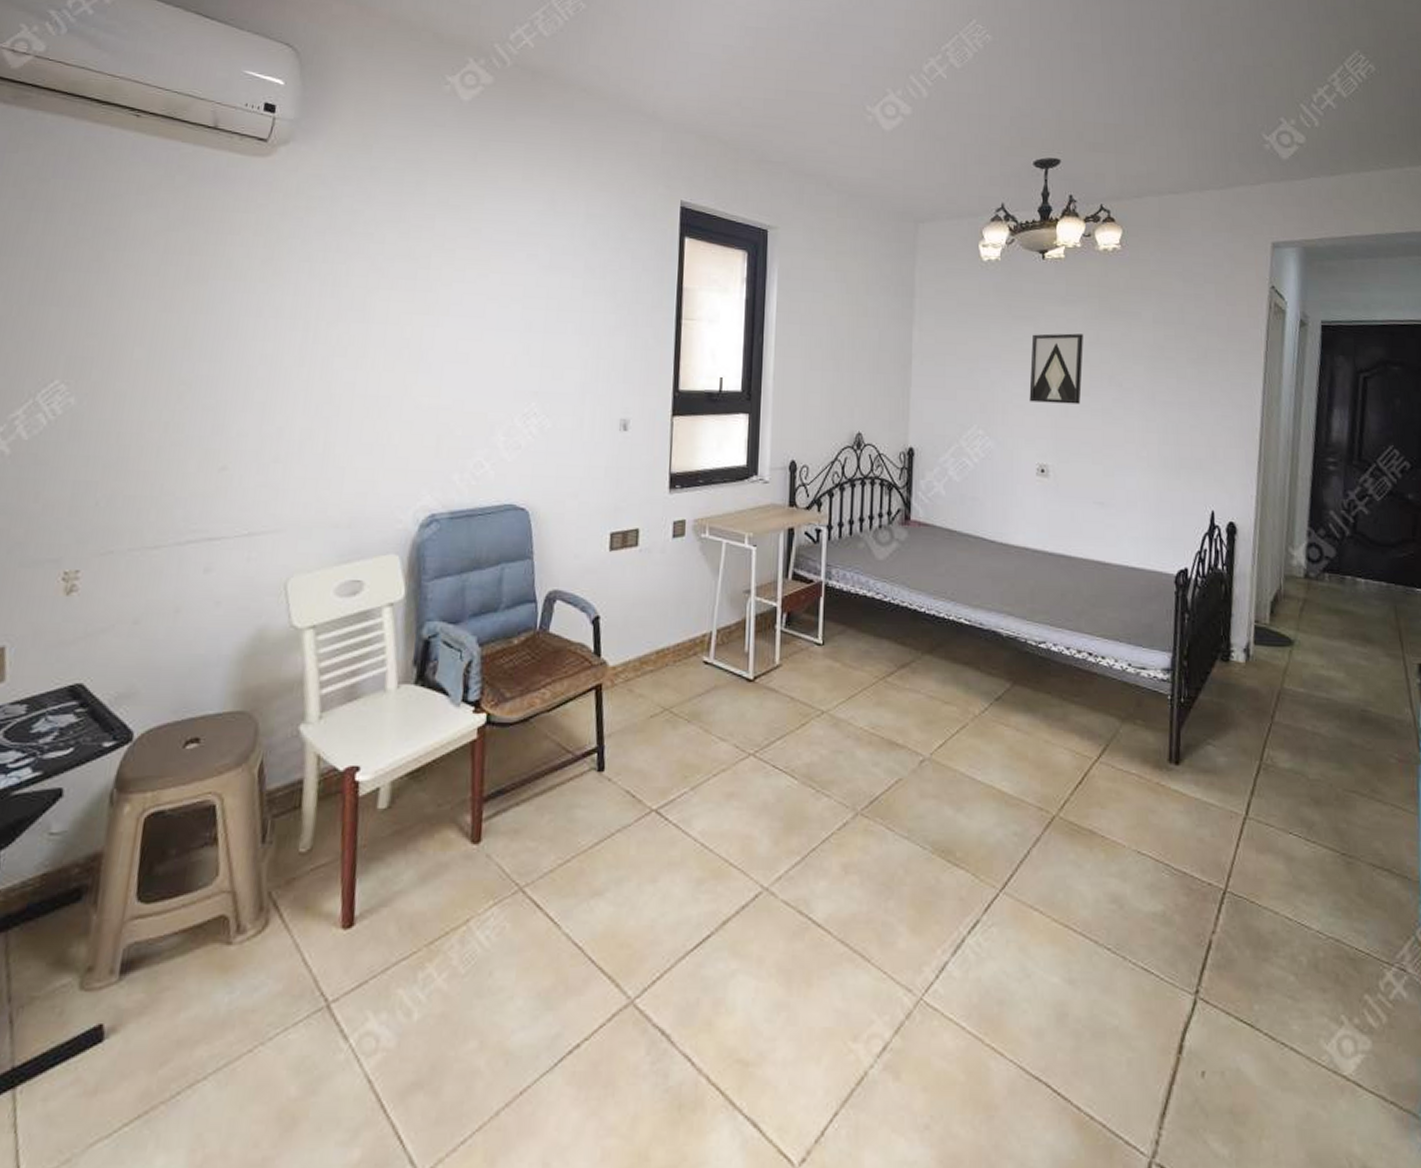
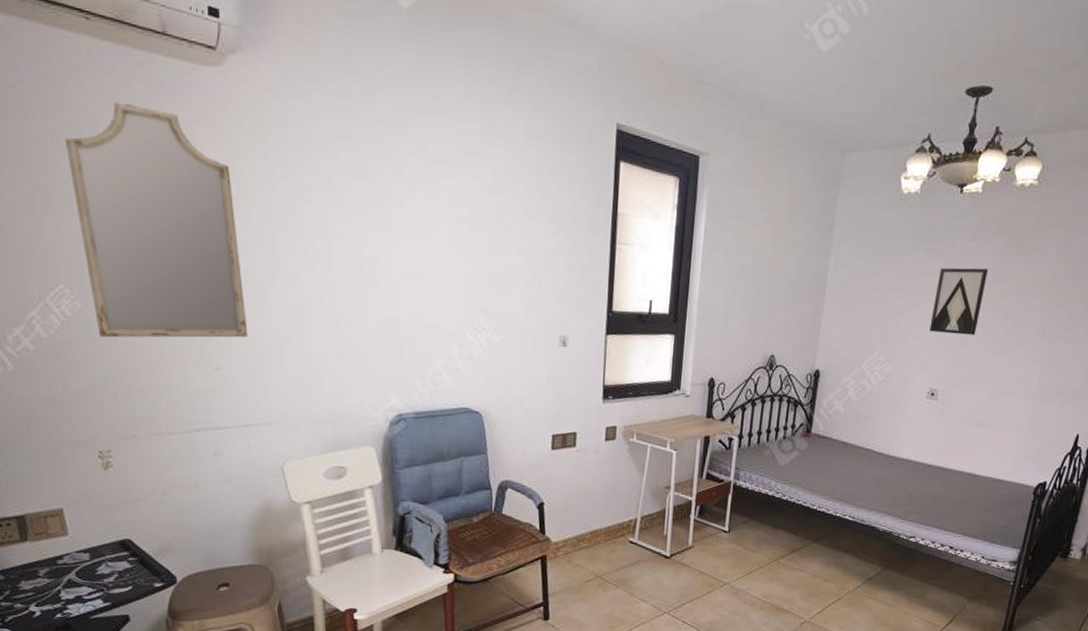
home mirror: none [89,192,267,437] -> present [65,101,248,338]

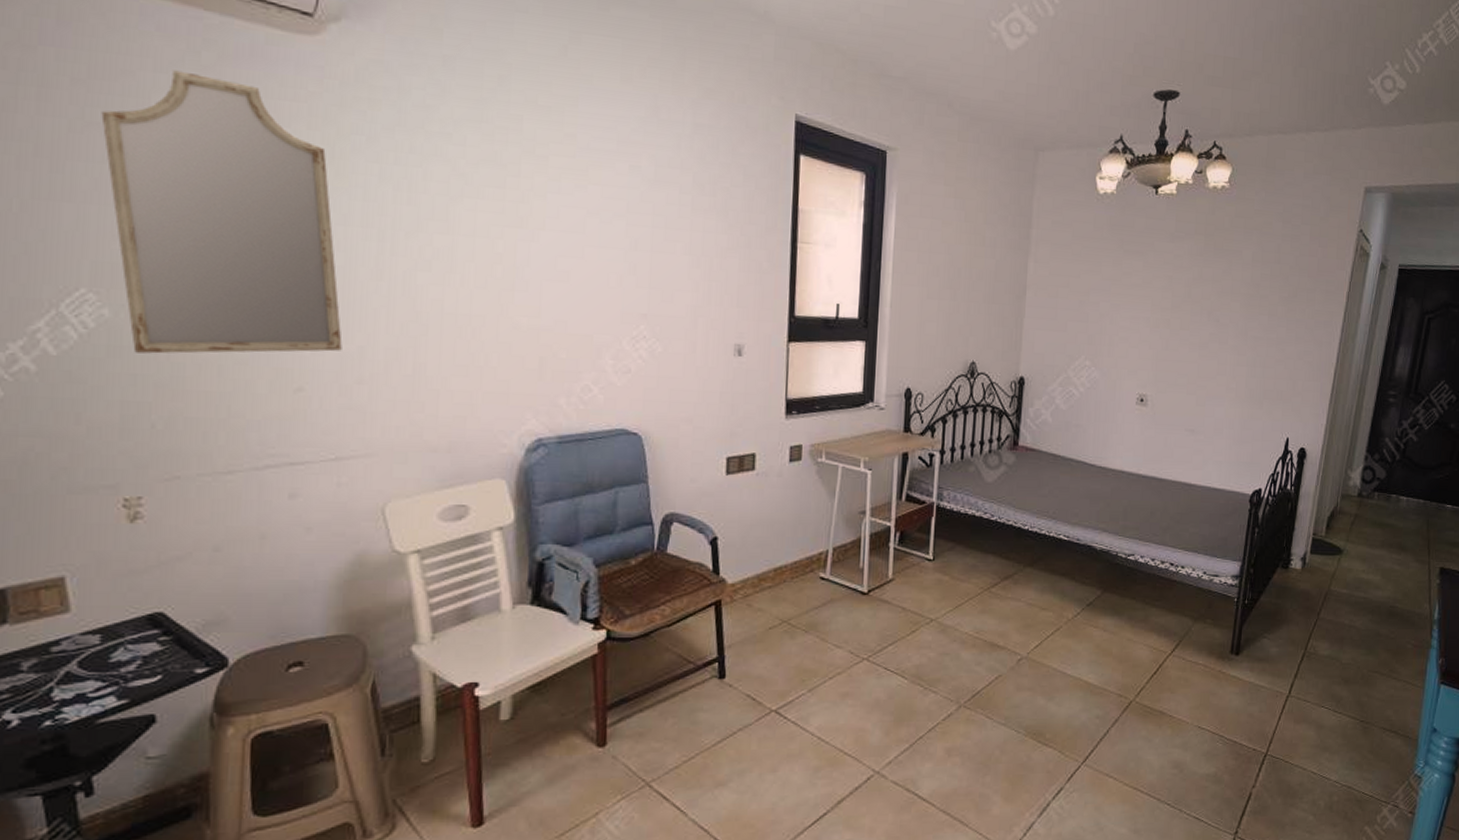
wall art: present [929,267,988,336] -> none [1134,269,1188,338]

